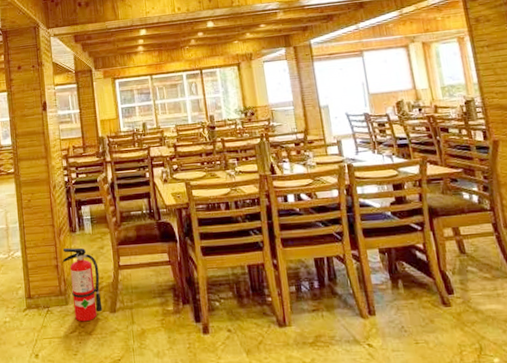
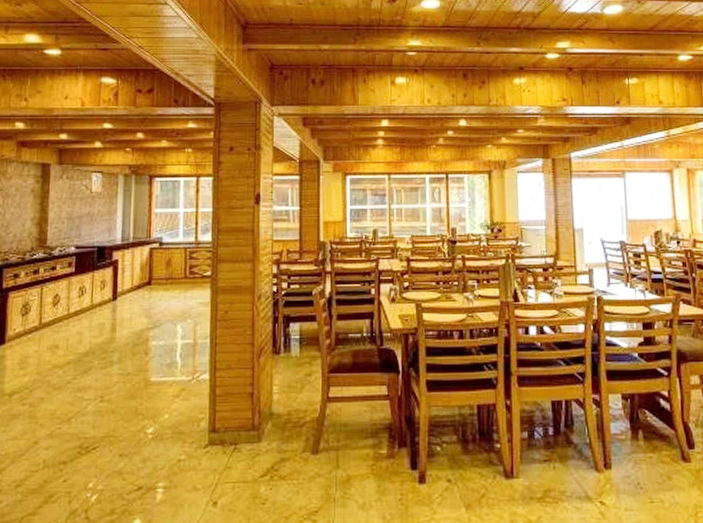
fire extinguisher: present [62,247,103,322] -> none [259,373,303,464]

